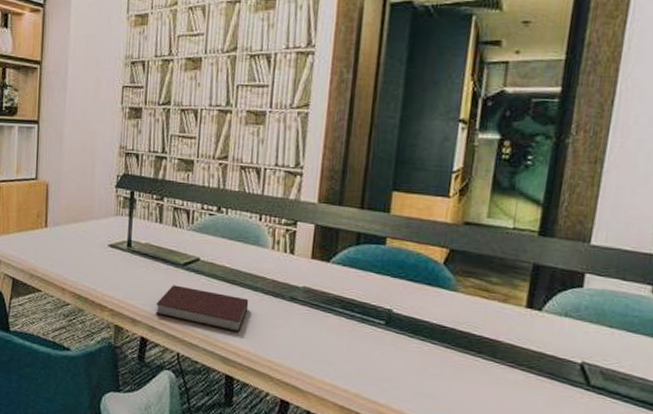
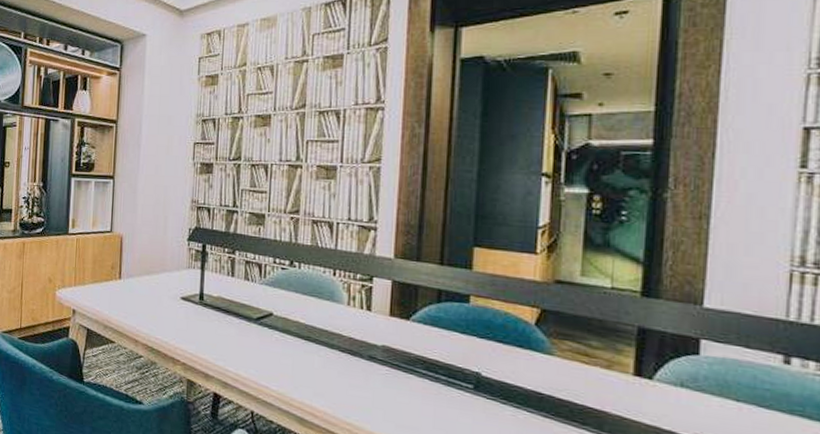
notebook: present [155,285,249,333] -> none [228,340,325,392]

